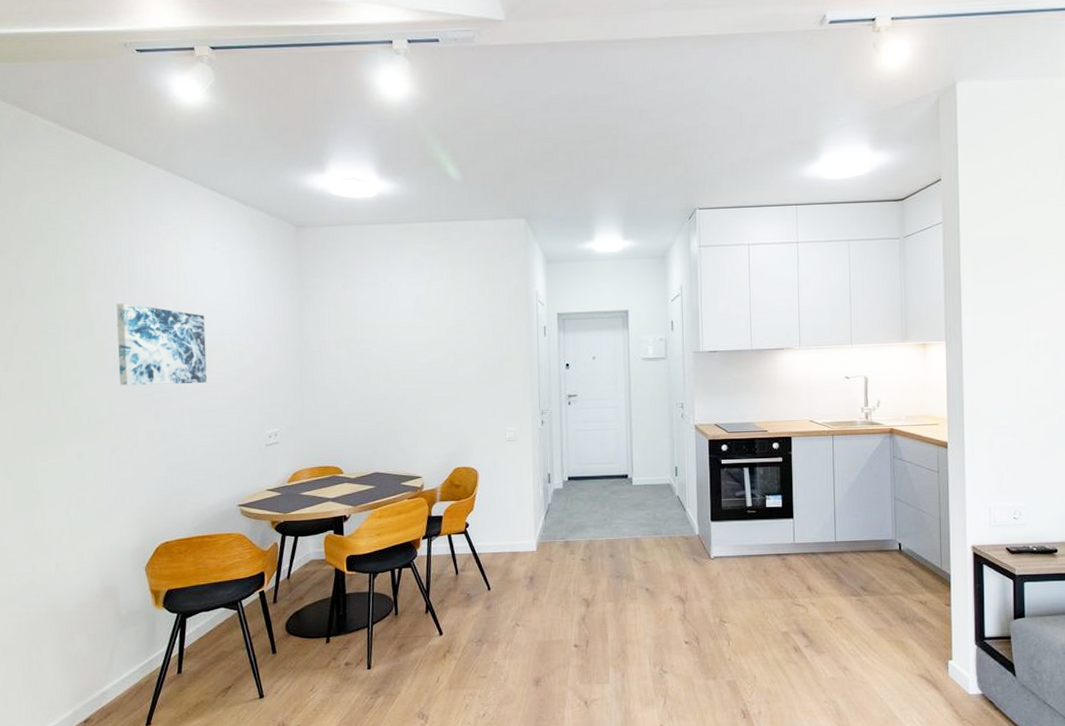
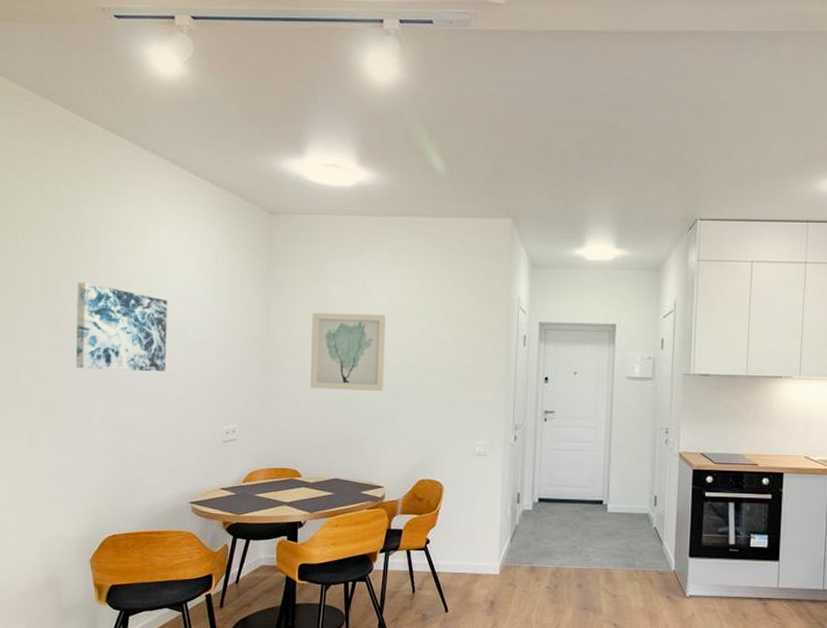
wall art: none [343,315,416,390] -> present [310,312,387,391]

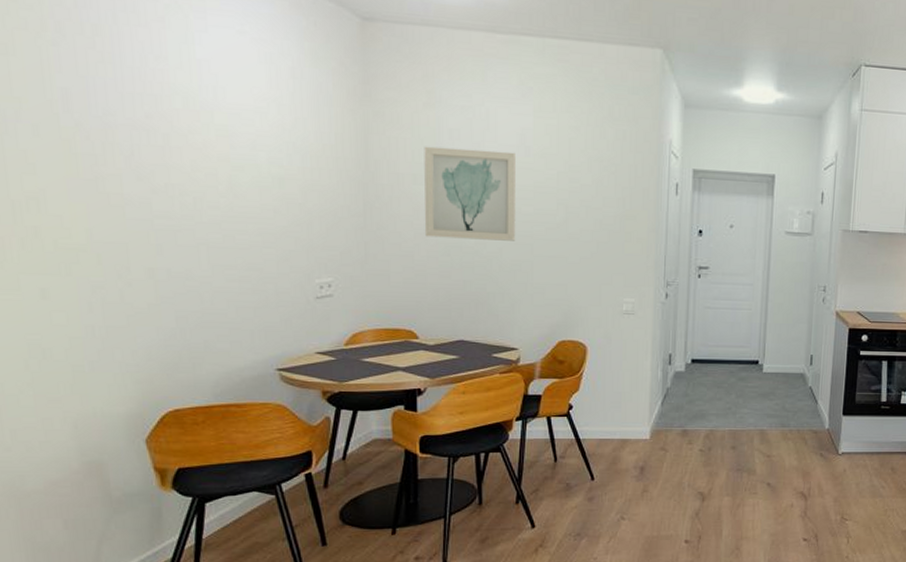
wall art: present [76,282,167,372] -> none [93,91,233,212]

